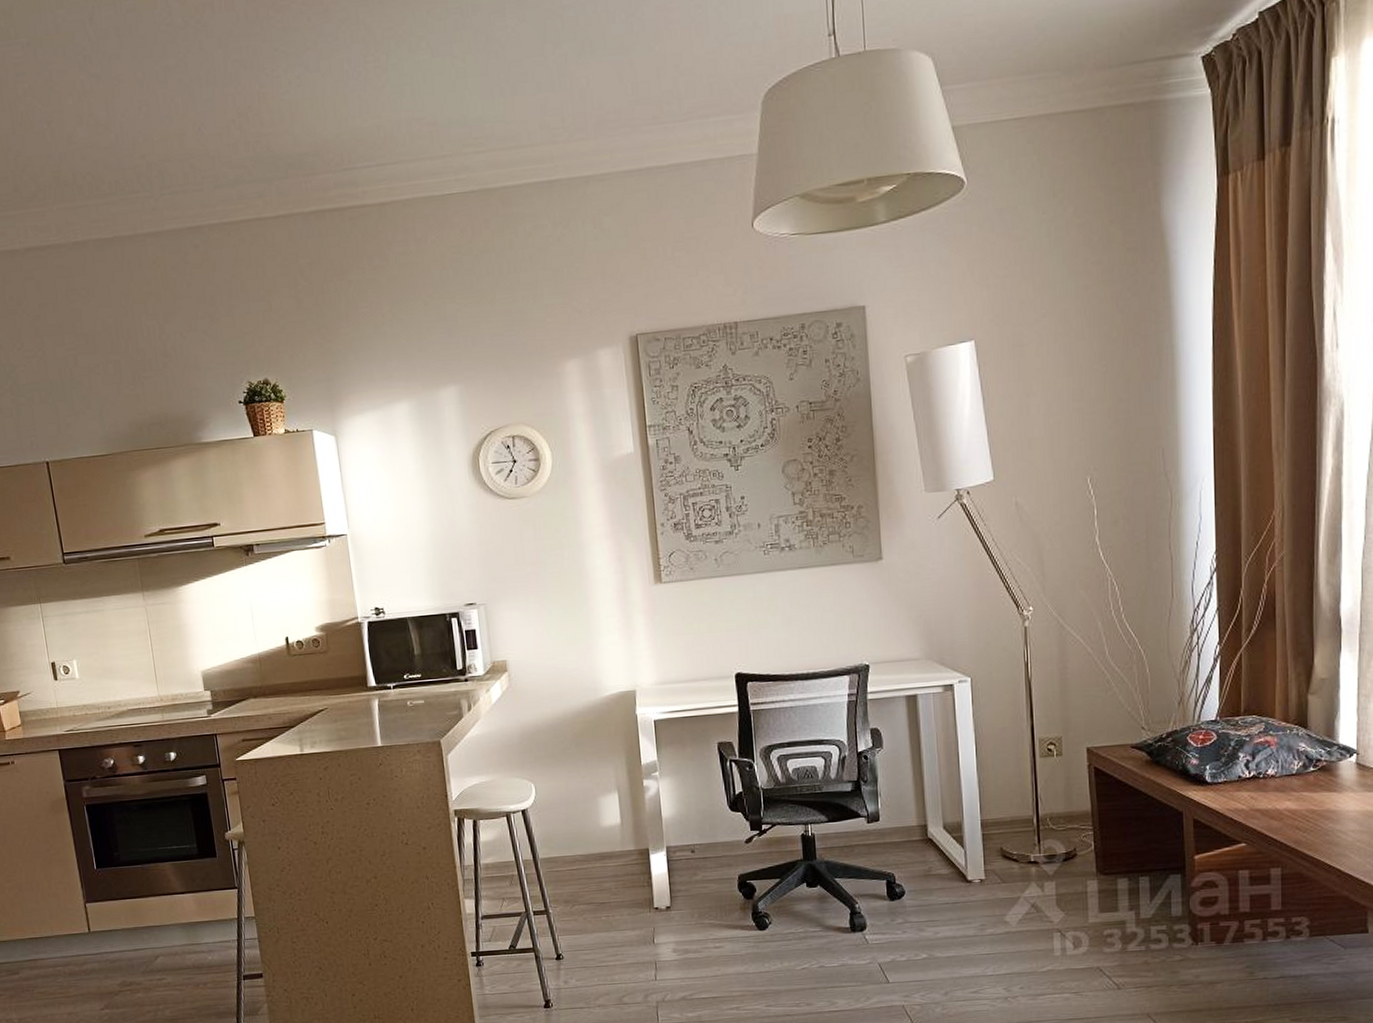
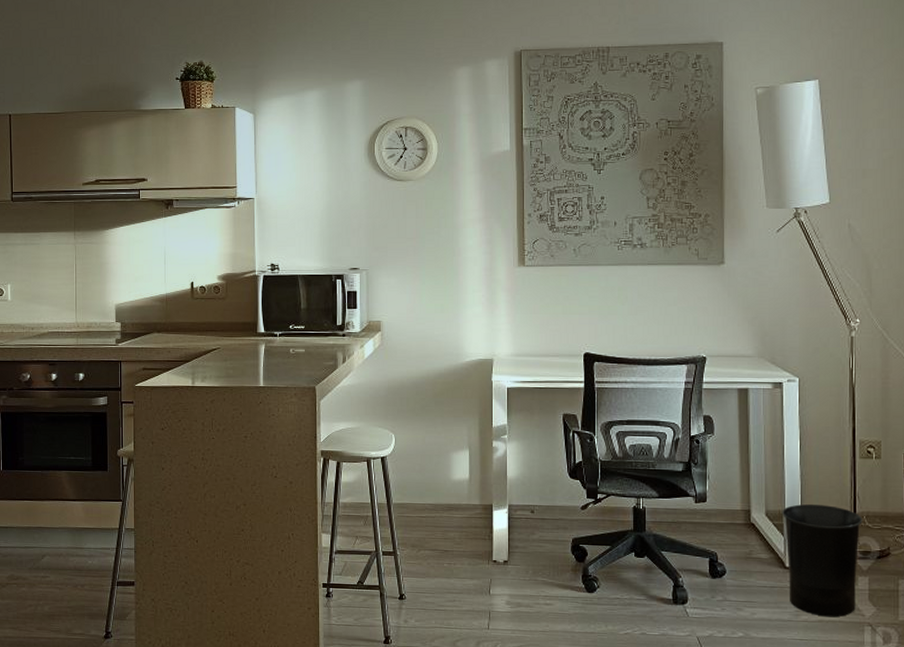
waste bin: none [960,810,1046,928] -> present [781,503,863,617]

